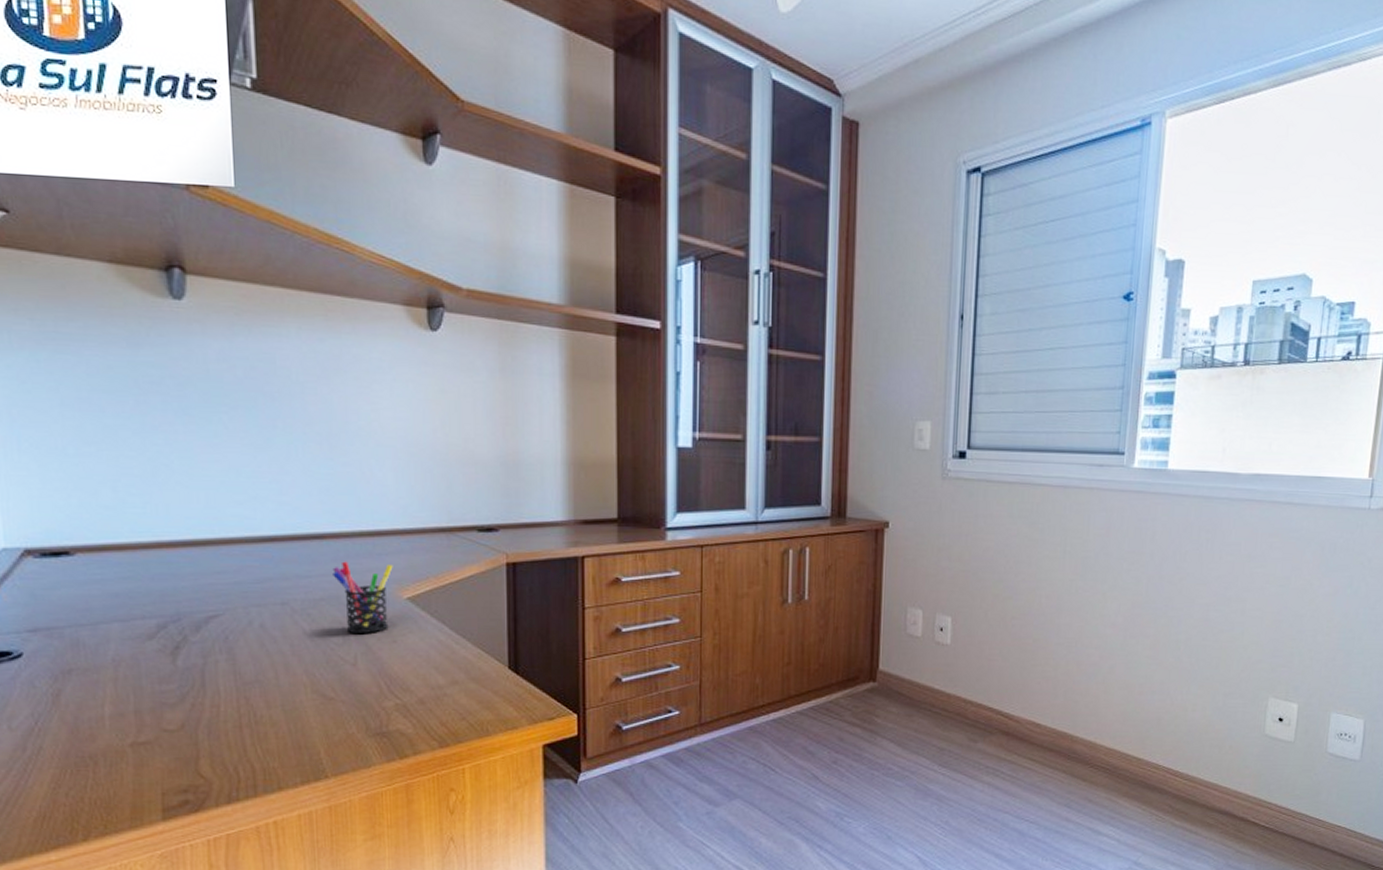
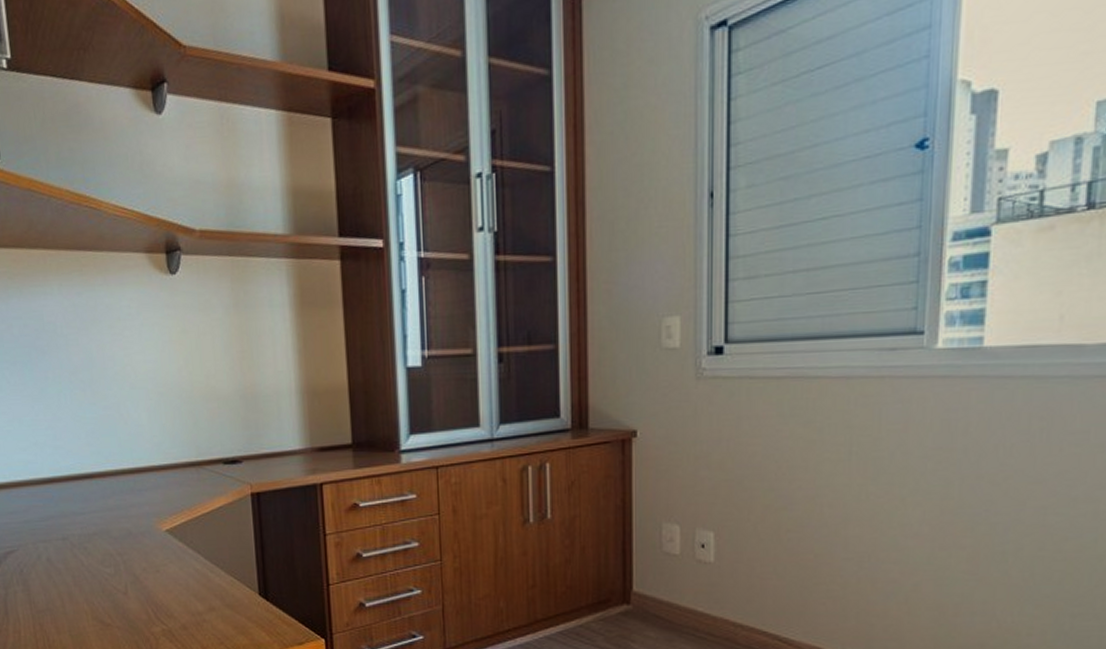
pen holder: present [332,561,393,633] -> none [102,498,152,564]

